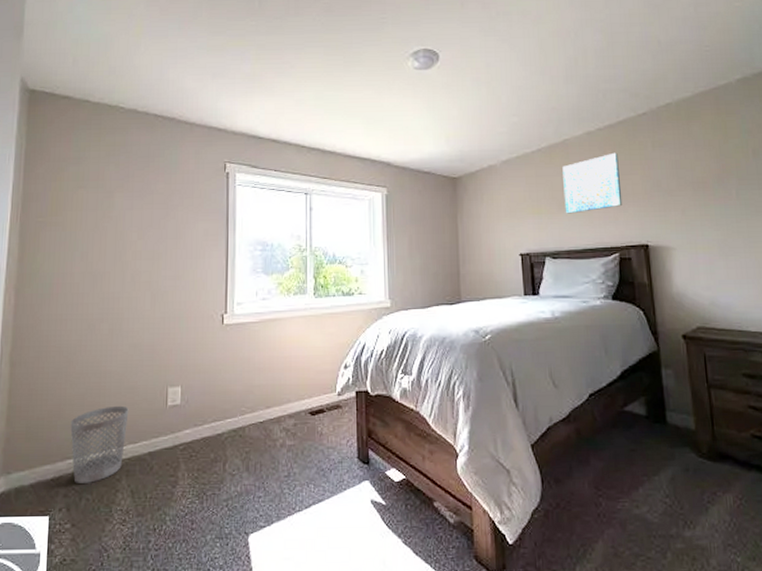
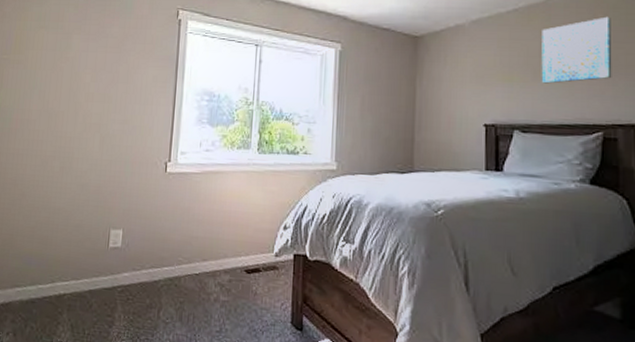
wastebasket: present [70,405,129,483] -> none [20,241,74,313]

